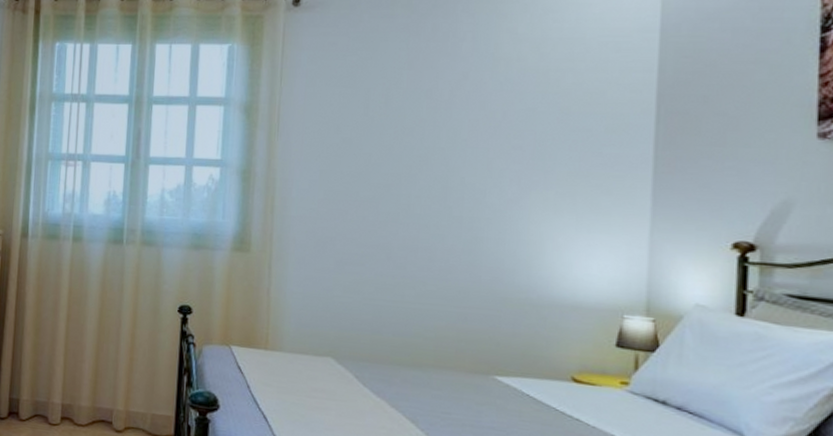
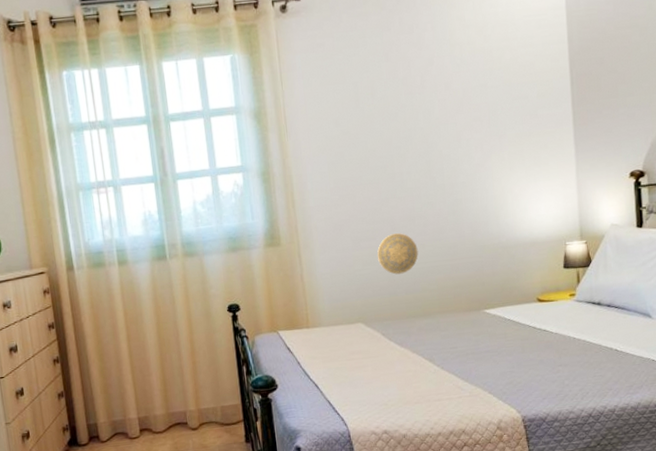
decorative plate: none [364,263,417,311] -> present [377,233,418,275]

